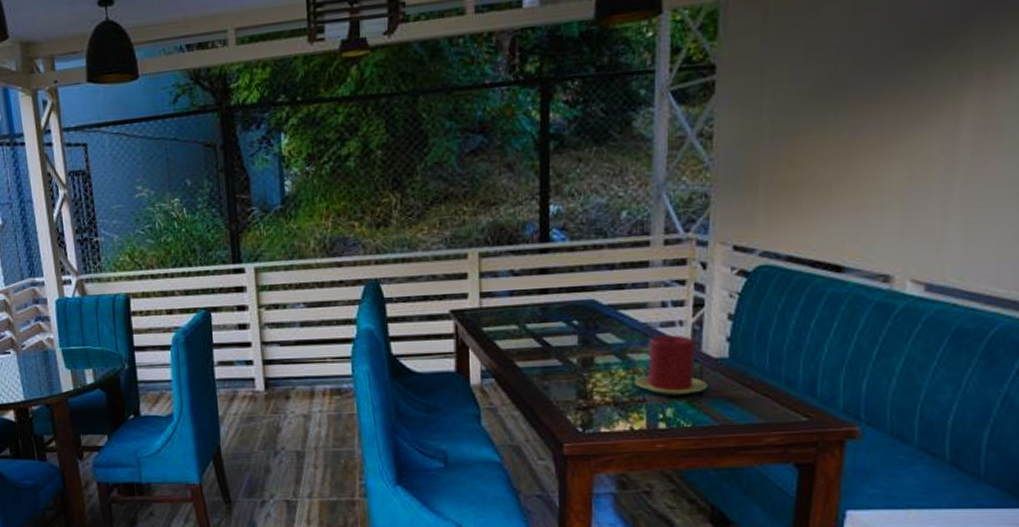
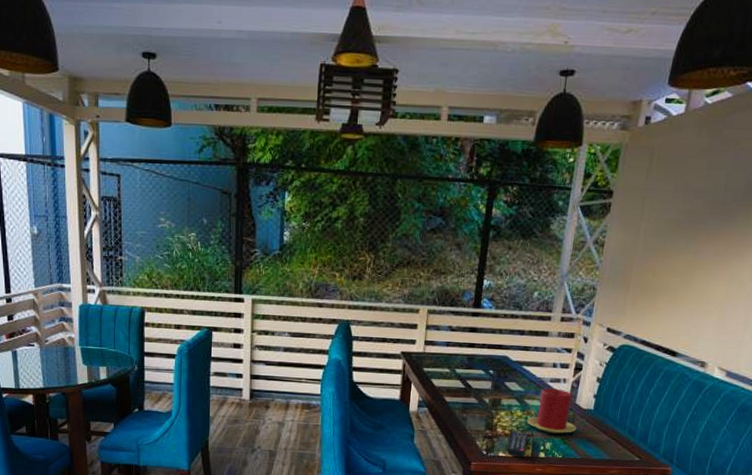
remote control: none [611,397,639,433] -> present [507,431,529,458]

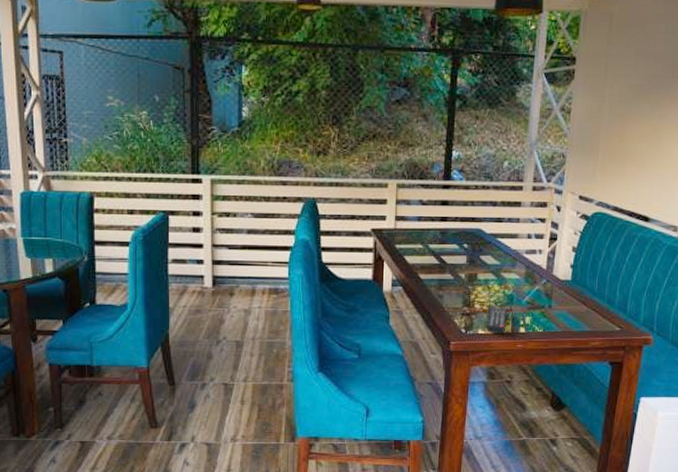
candle: present [527,388,577,434] -> none [505,260,556,307]

